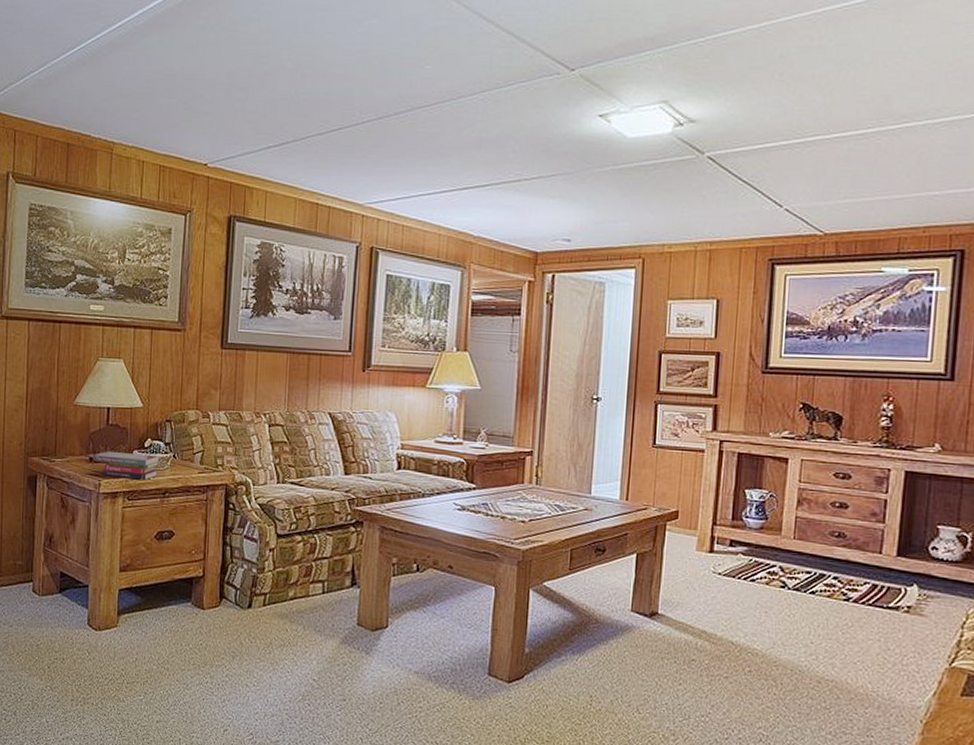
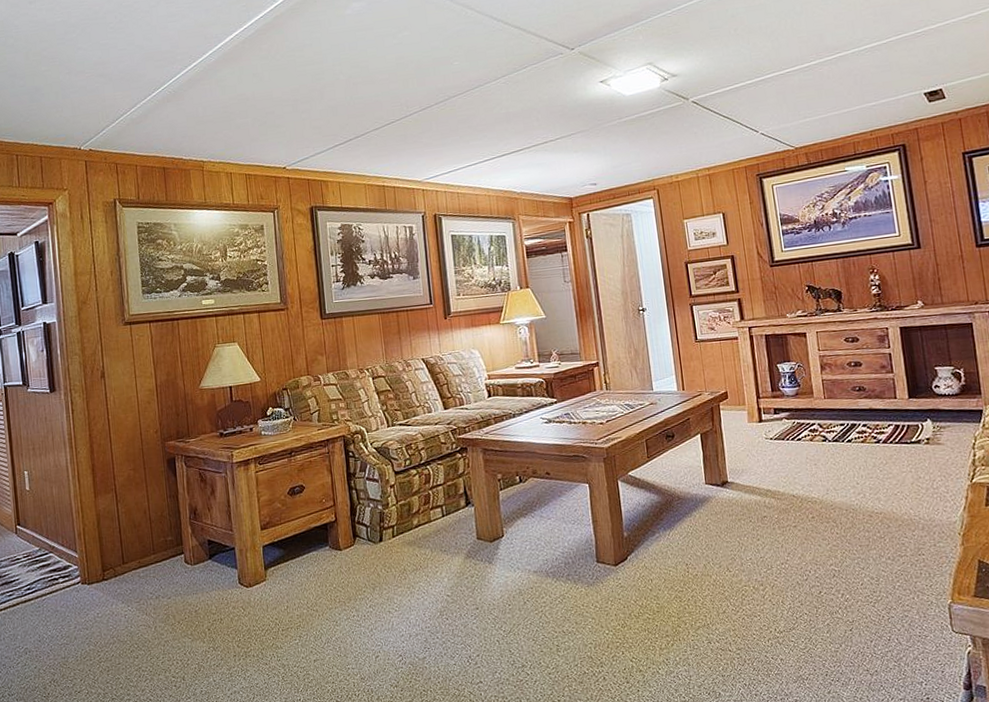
books: present [93,451,159,480] -> none [223,420,282,448]

